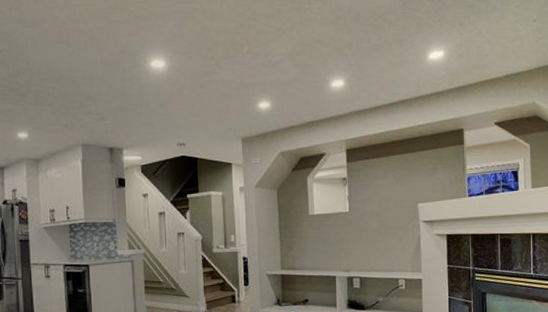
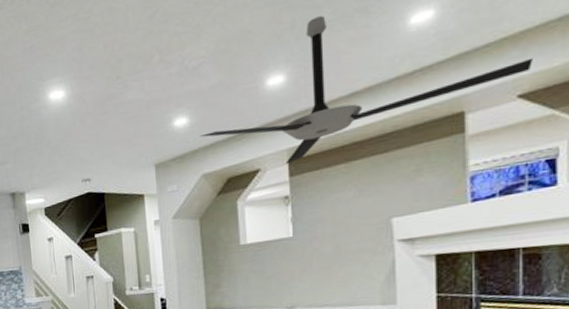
ceiling fan: none [279,40,503,152] -> present [200,16,533,165]

